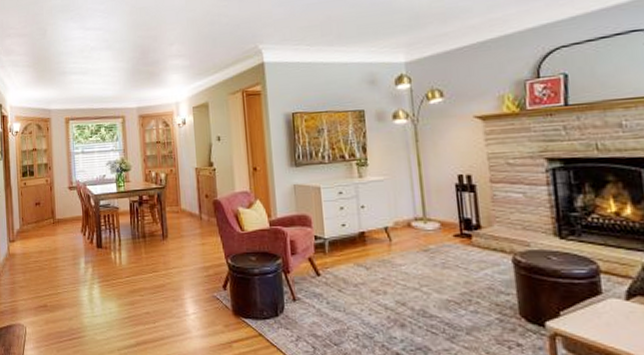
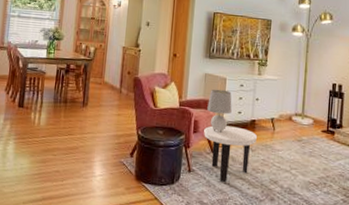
table lamp: none [302,200,333,251] -> present [207,89,232,133]
side table: none [302,242,371,309] -> present [203,125,258,182]

